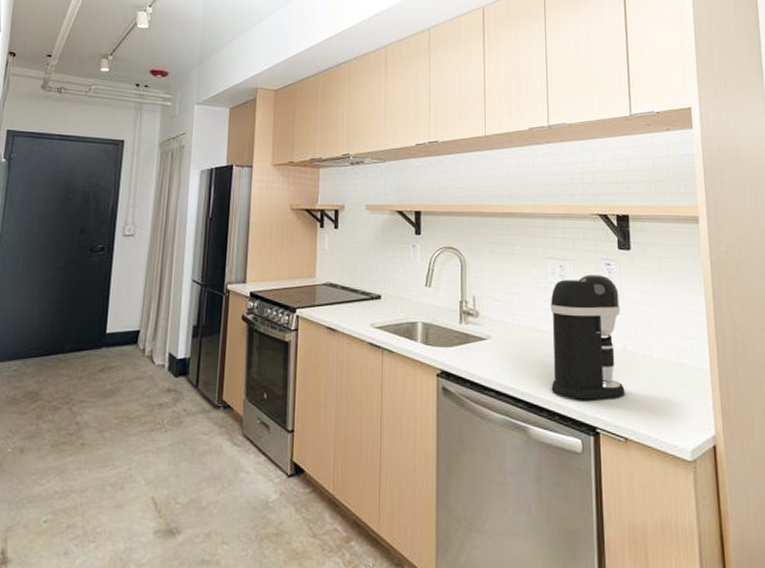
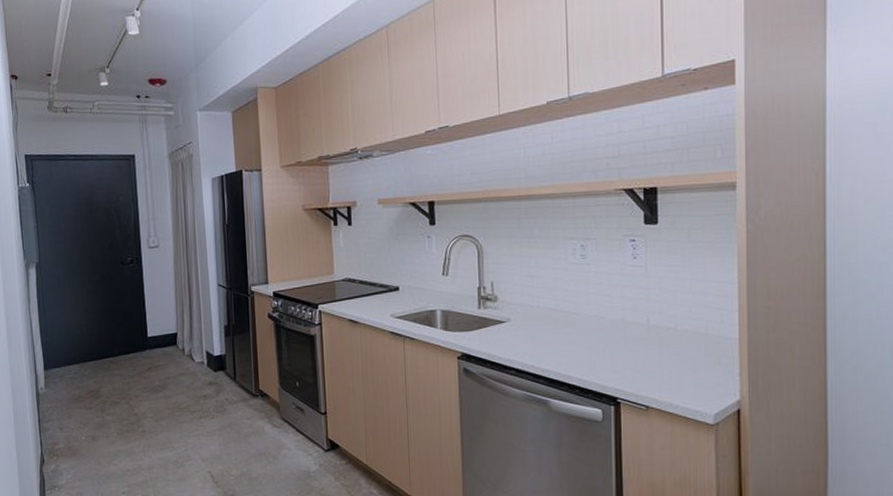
coffee maker: present [550,274,625,400] -> none [570,252,647,374]

